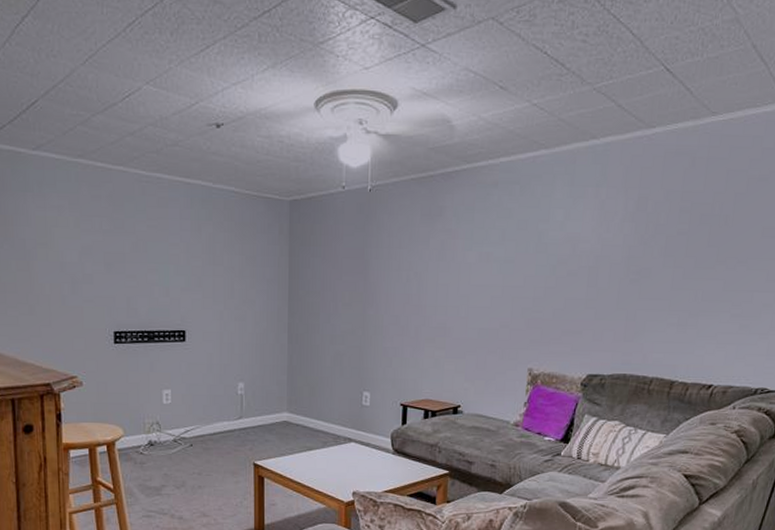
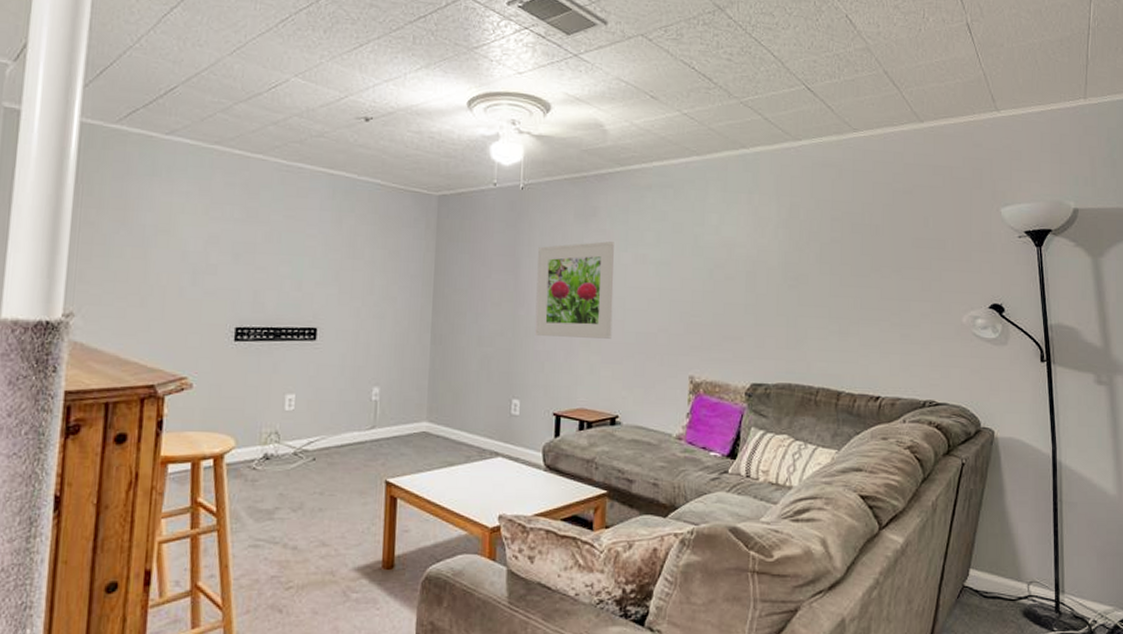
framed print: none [383,241,459,335] -> present [534,241,614,339]

